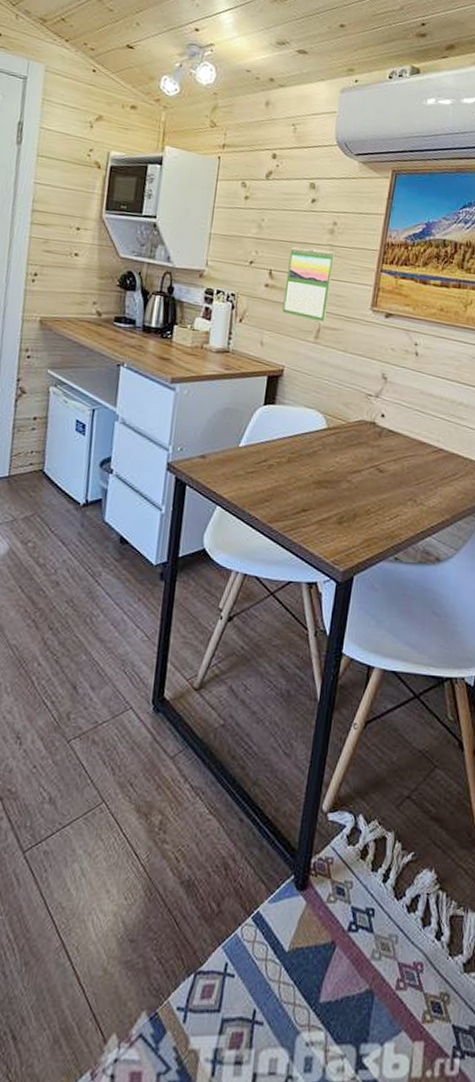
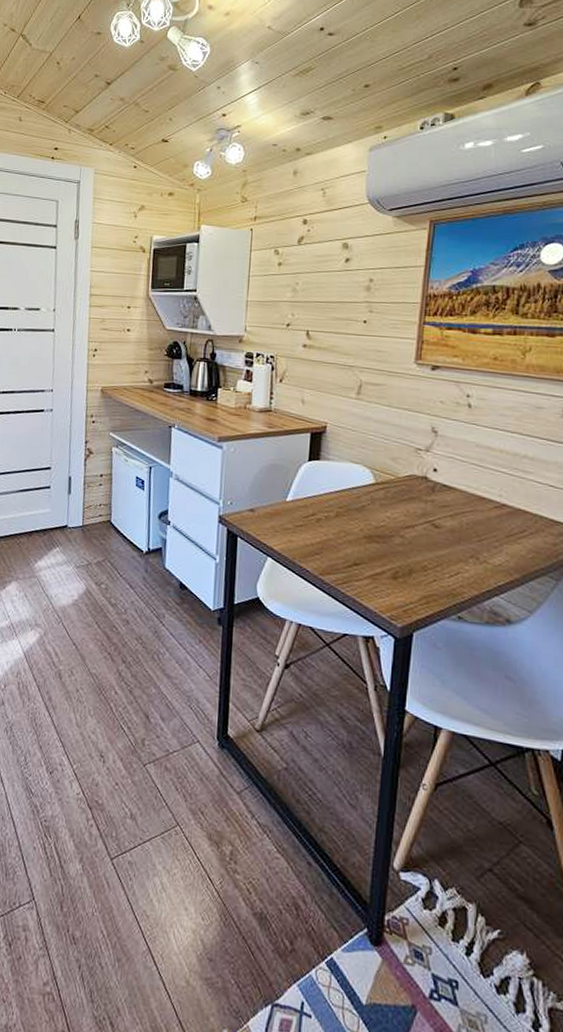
calendar: present [282,247,336,322] -> none [322,306,374,378]

